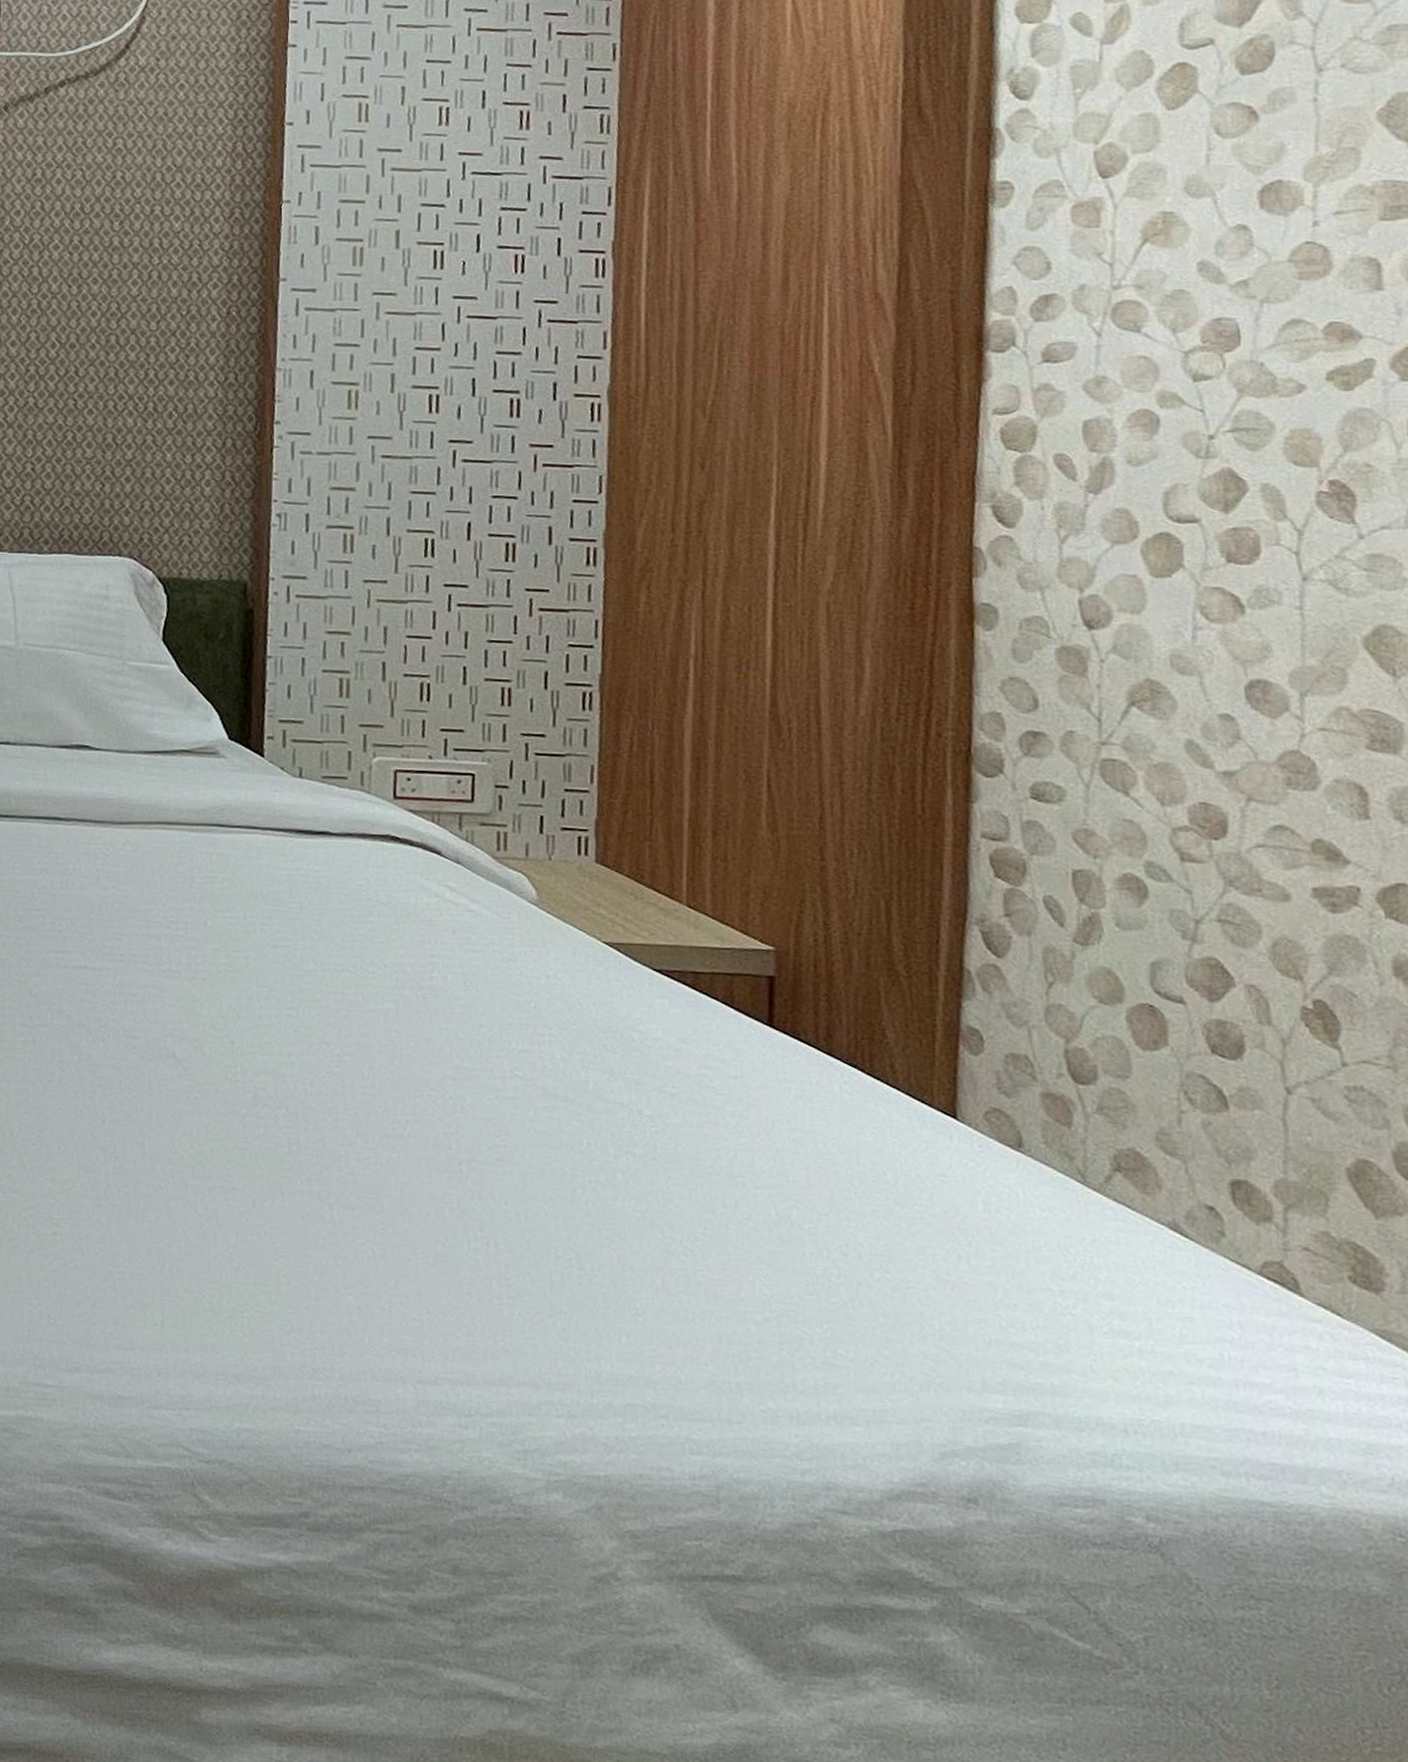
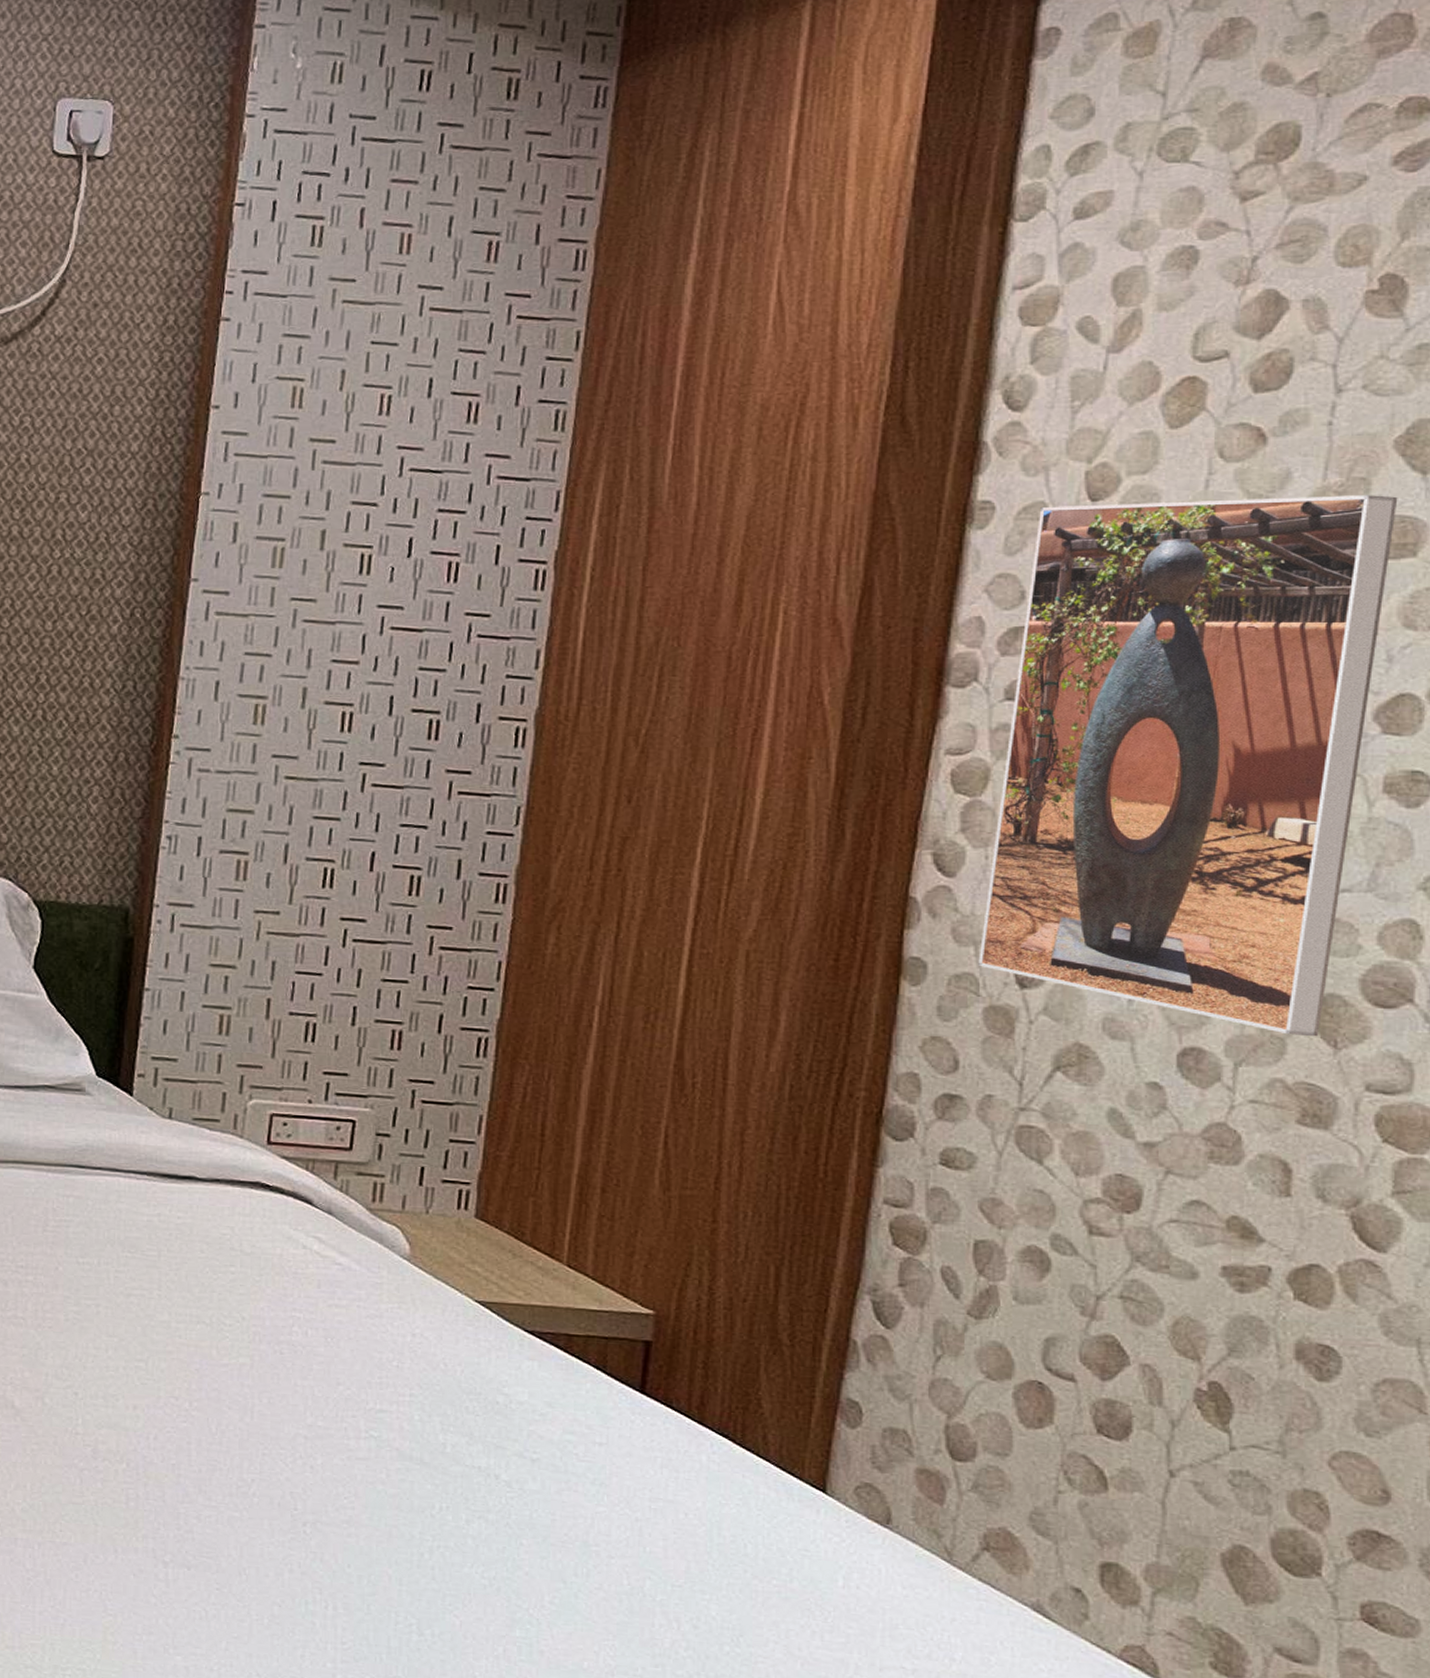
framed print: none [1045,163,1388,666] -> present [978,495,1398,1037]

